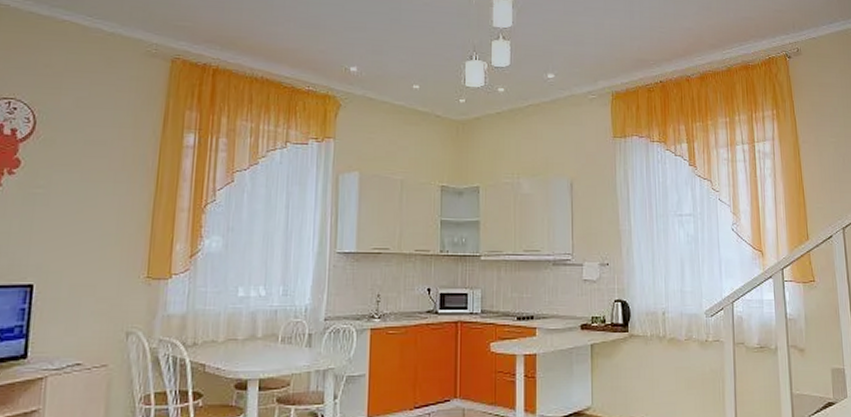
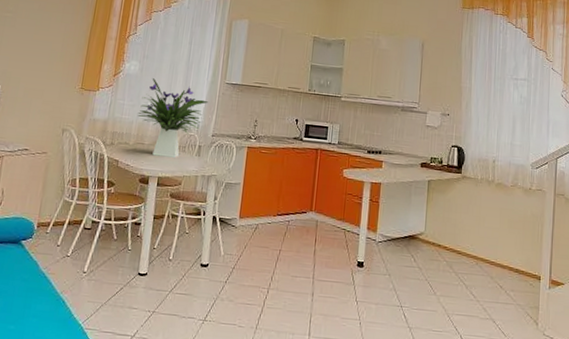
flower arrangement: none [225,255,317,353] -> present [137,78,209,158]

